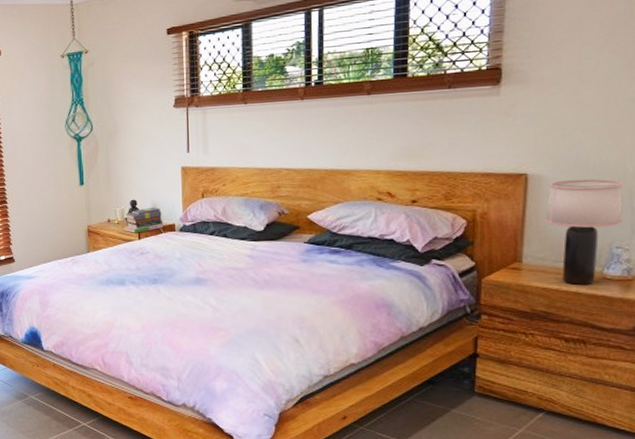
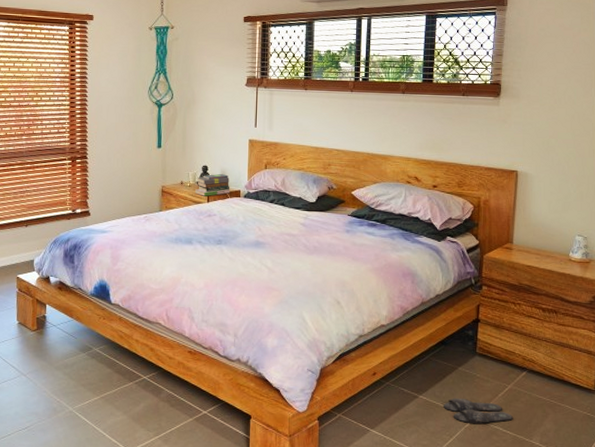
table lamp: present [545,178,623,285] -> none [529,178,583,264]

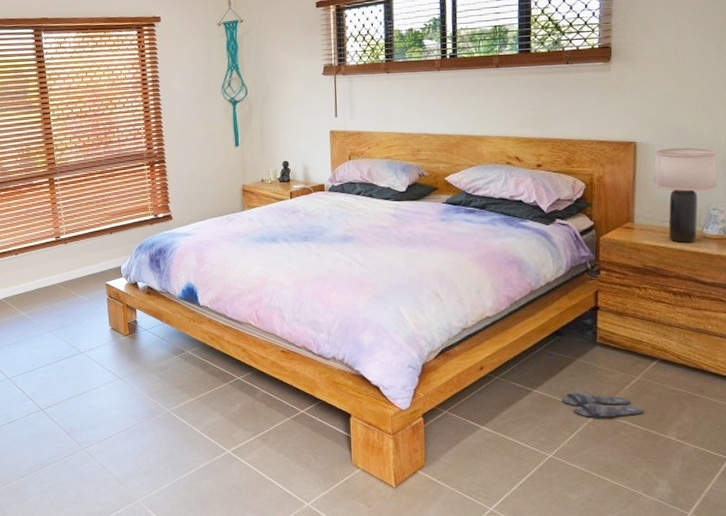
books: present [195,173,230,196] -> none [277,168,314,193]
table lamp: none [529,178,583,264] -> present [652,147,718,243]

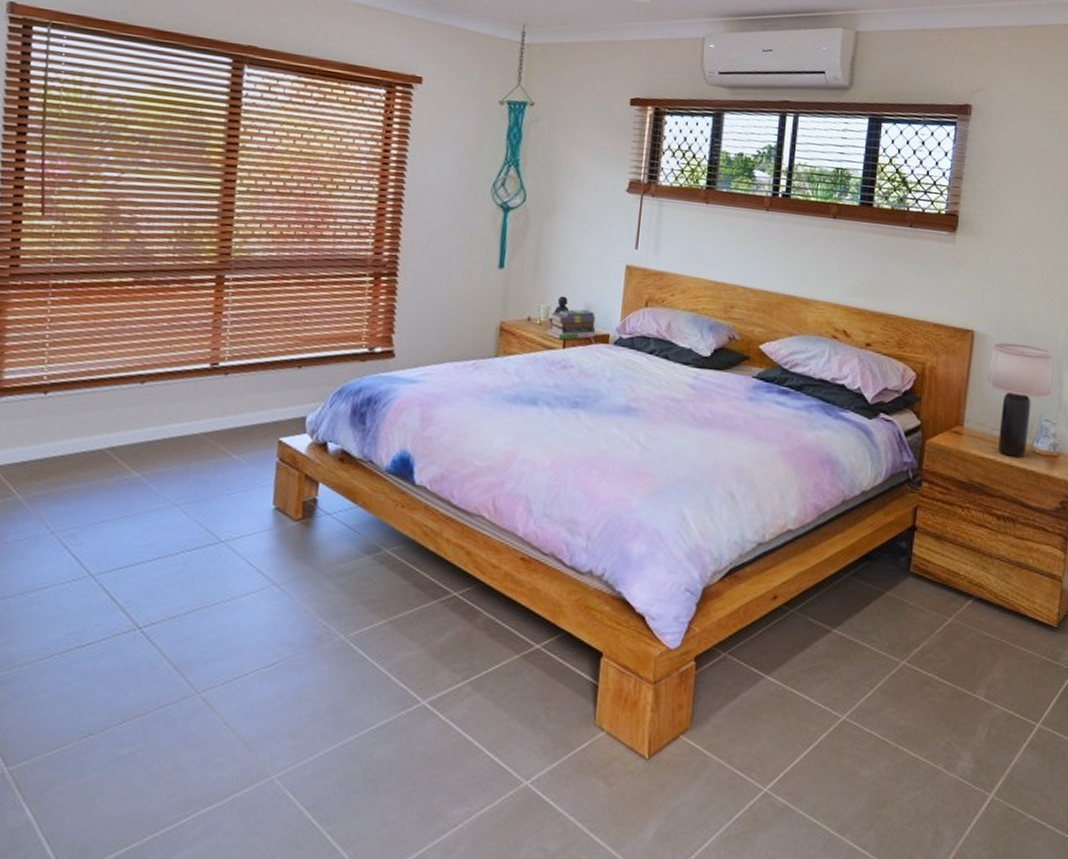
books: none [277,168,314,193] -> present [547,309,596,340]
slippers: present [562,391,643,419] -> none [864,633,952,671]

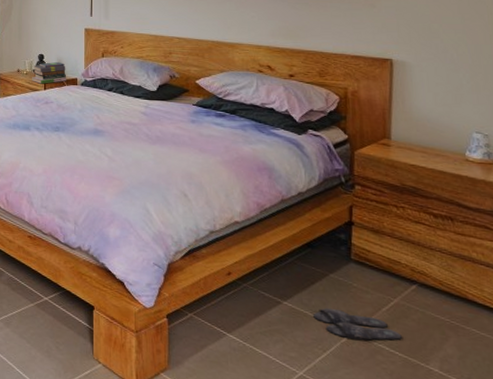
slippers: none [864,633,952,671] -> present [313,308,402,341]
table lamp: present [986,342,1054,457] -> none [410,67,481,165]

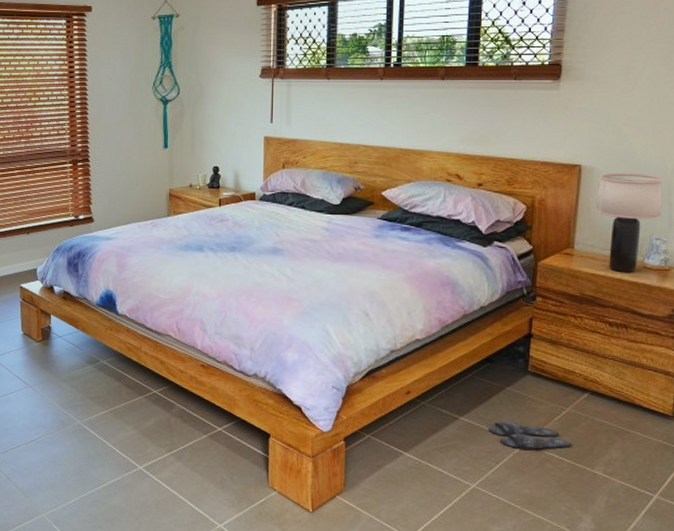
books: present [32,61,67,84] -> none [206,174,244,200]
table lamp: none [410,67,481,165] -> present [595,173,663,272]

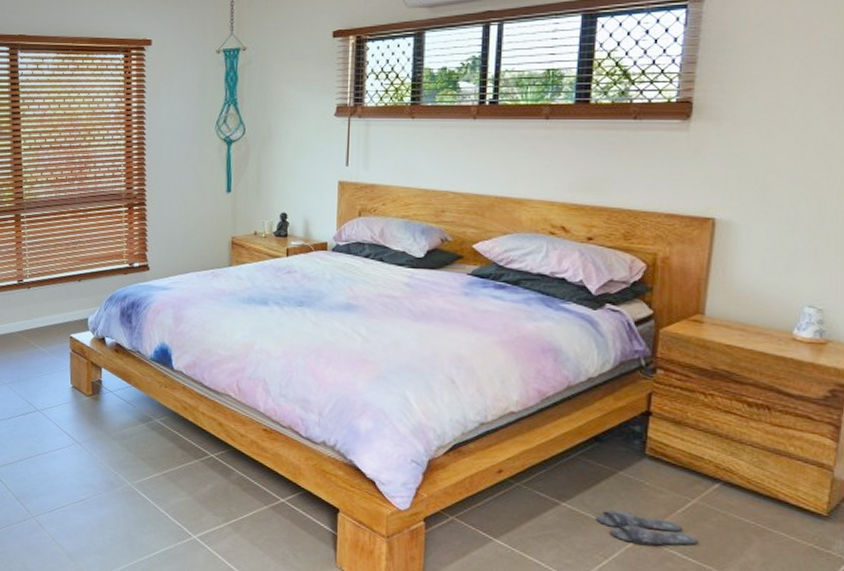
table lamp: present [595,173,663,272] -> none [732,228,819,345]

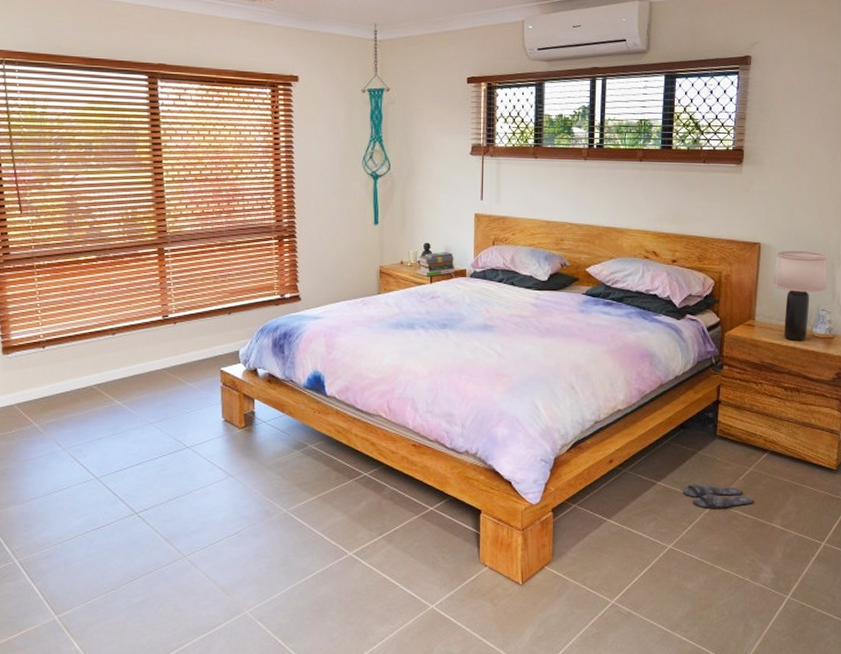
books: none [272,222,315,249] -> present [417,251,455,277]
table lamp: none [732,228,819,345] -> present [772,250,827,341]

